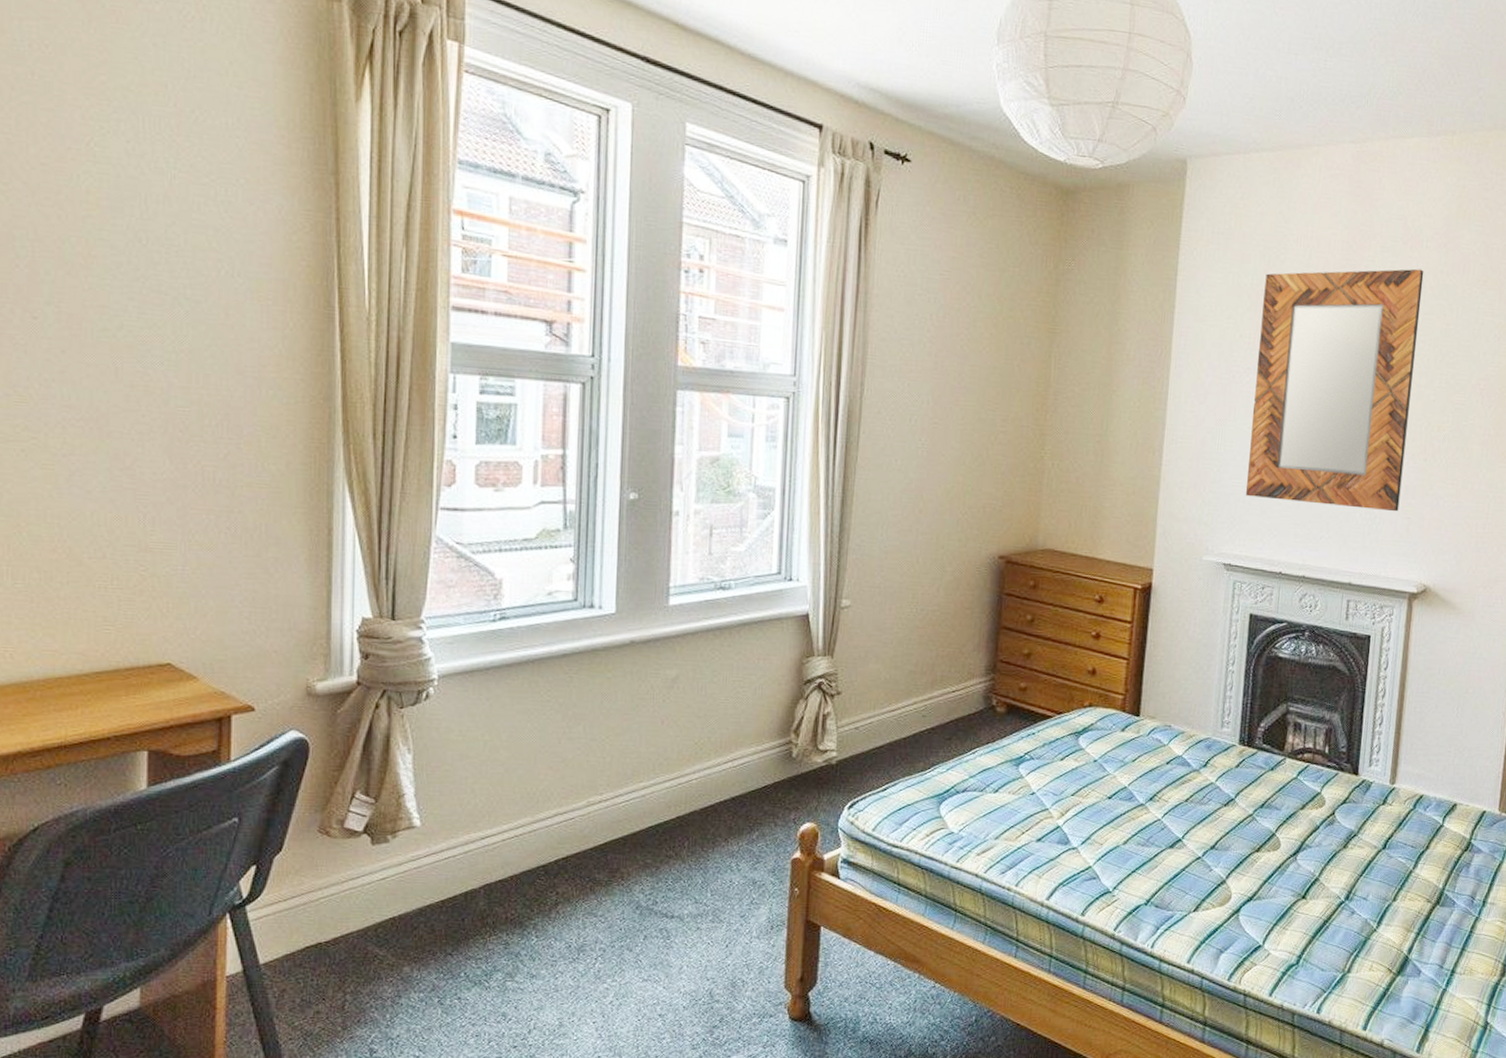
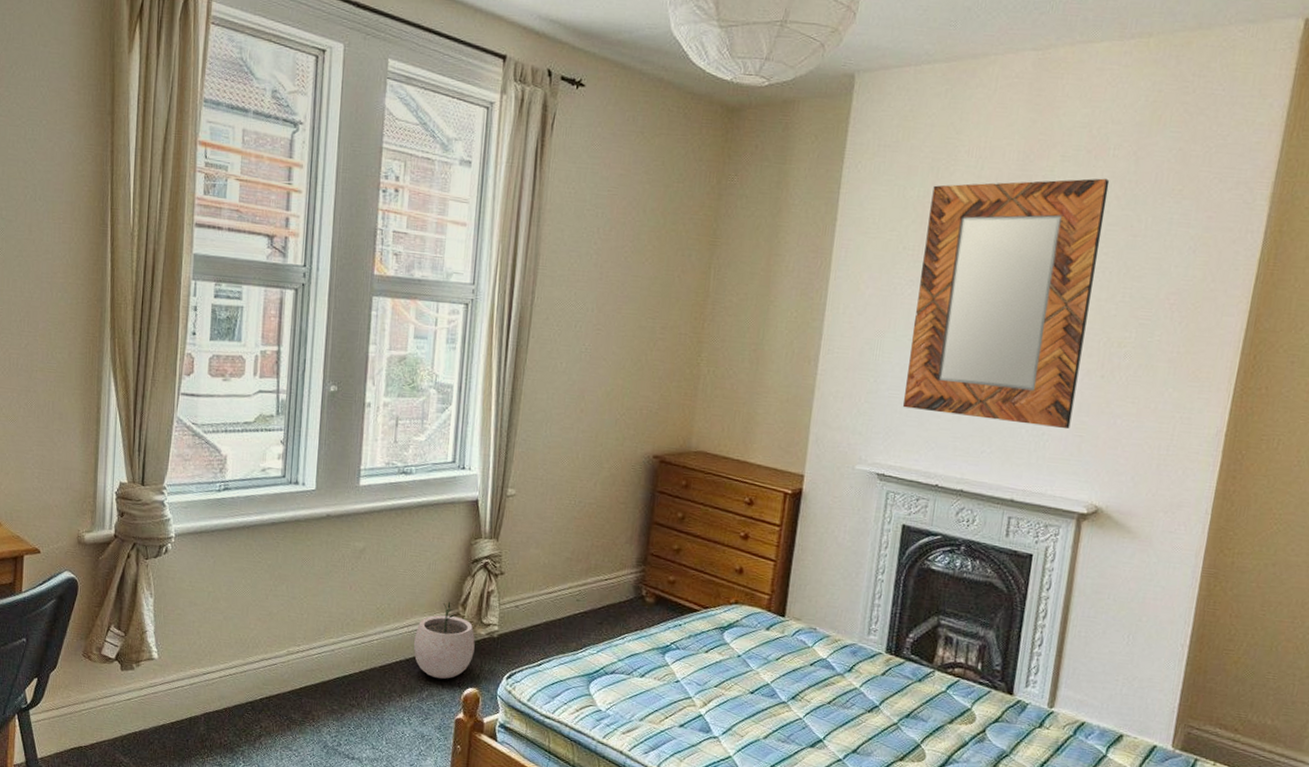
plant pot: none [740,729,811,815] -> present [414,601,475,679]

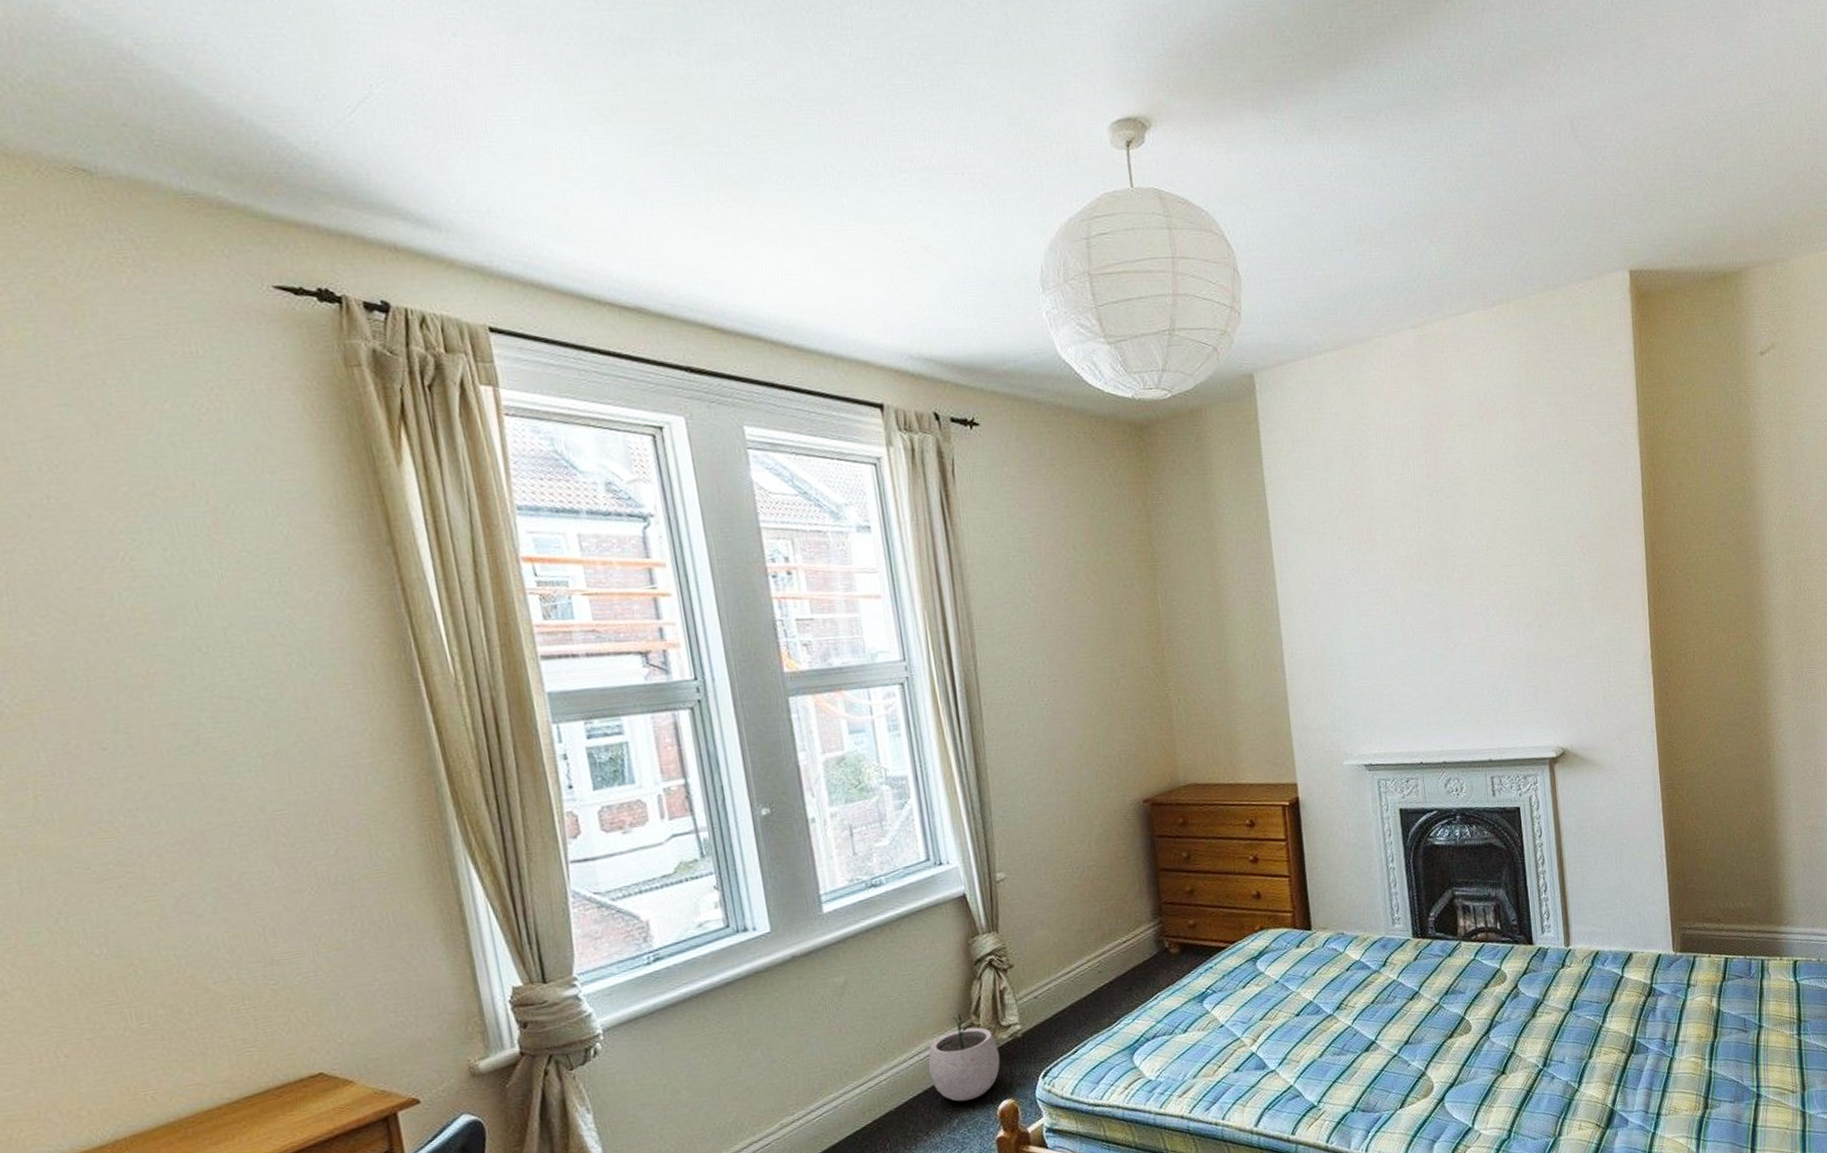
home mirror: present [903,178,1110,429] -> none [1352,440,1524,695]

